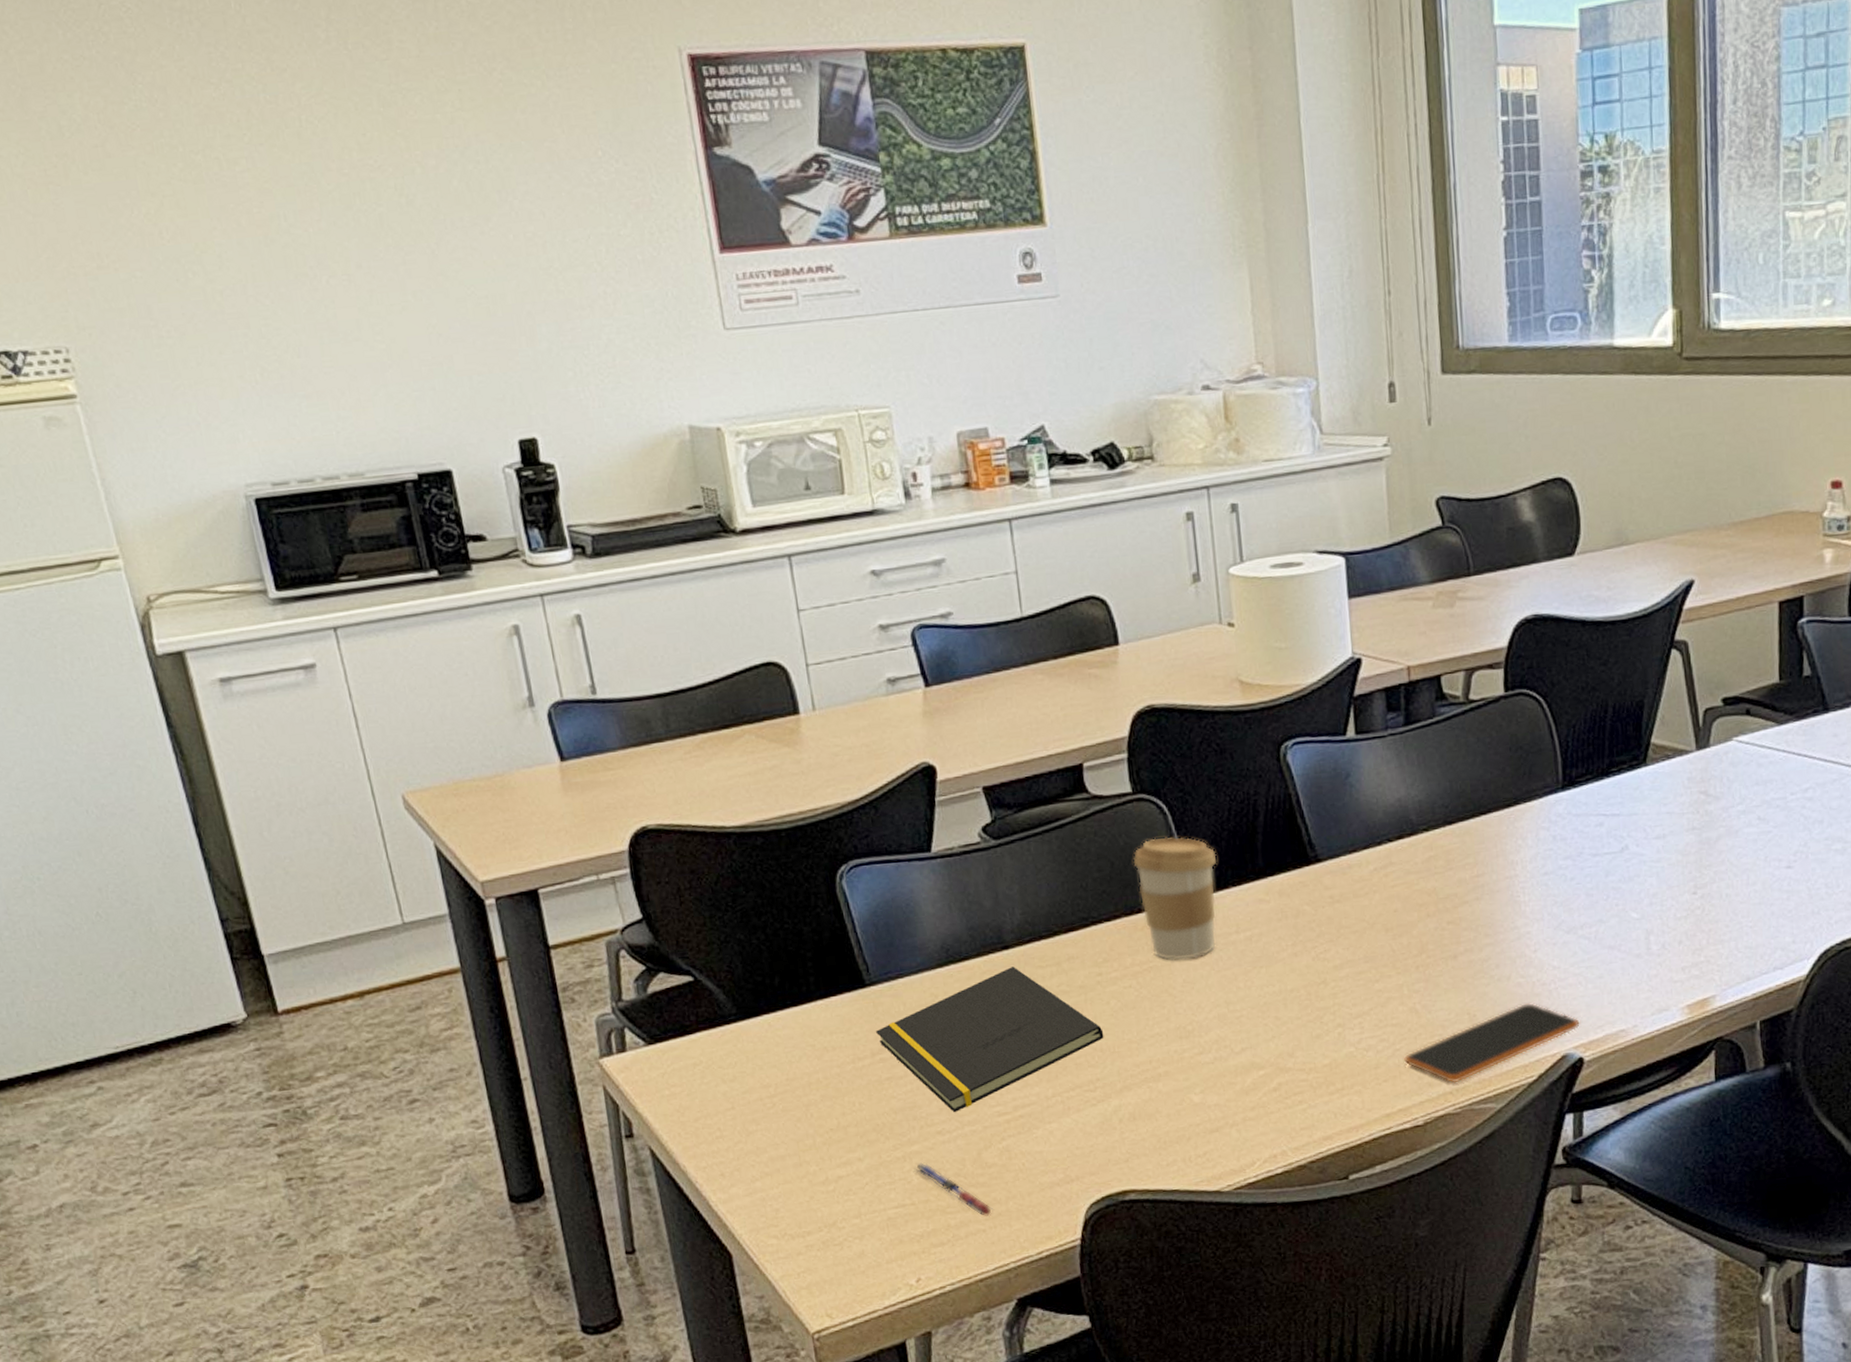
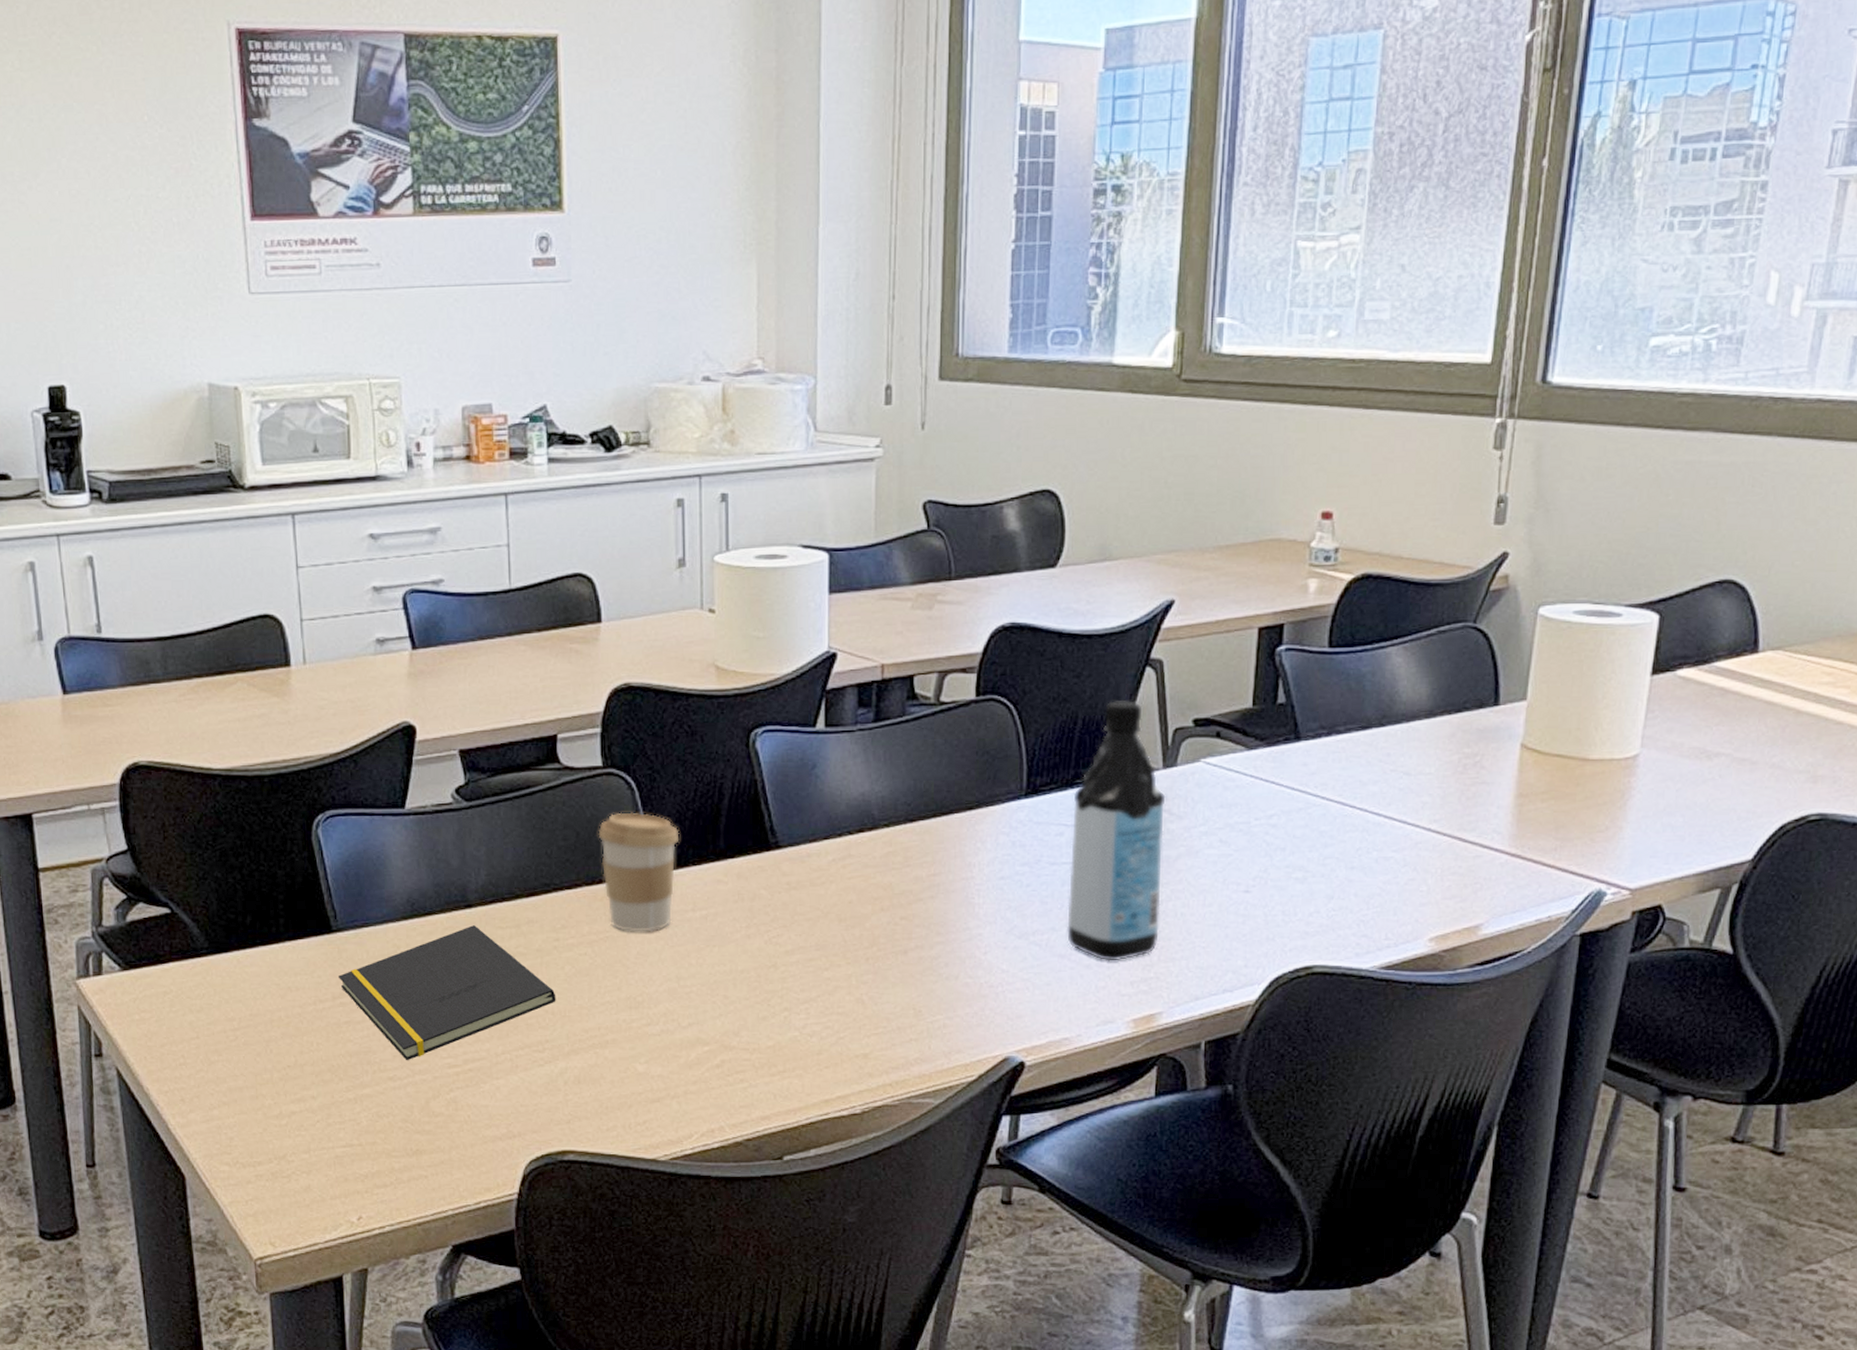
pen: present [914,1162,994,1217] -> none [364,1106,437,1164]
smartphone: present [1404,1003,1580,1083] -> none [847,1004,1024,1076]
water bottle: none [1610,684,1706,949] -> present [1067,700,1166,961]

